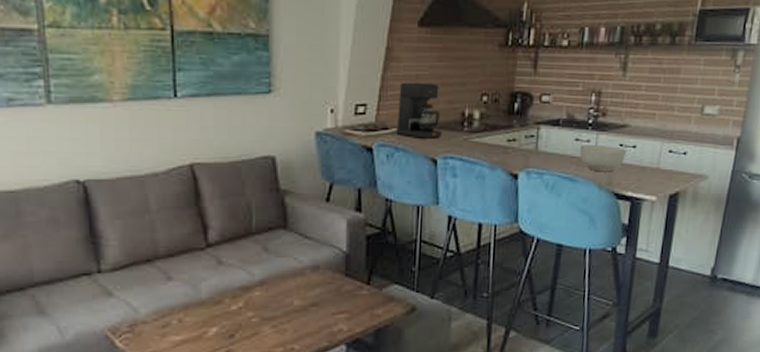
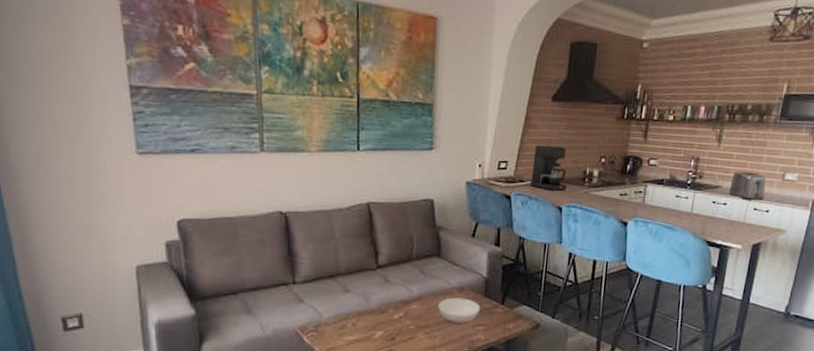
bowl: none [287,279,342,312] -> present [438,297,481,324]
bowl: present [580,145,627,172] -> none [679,201,718,224]
toaster: none [638,106,682,141] -> present [729,171,766,201]

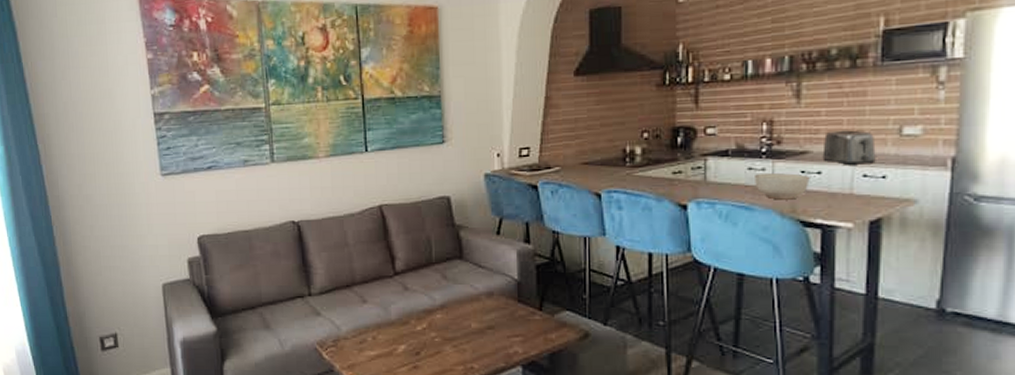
bowl: present [438,297,481,324] -> none [465,304,515,334]
coffee maker: present [530,144,567,191] -> none [558,124,604,176]
bowl: none [679,201,718,224] -> present [755,173,810,200]

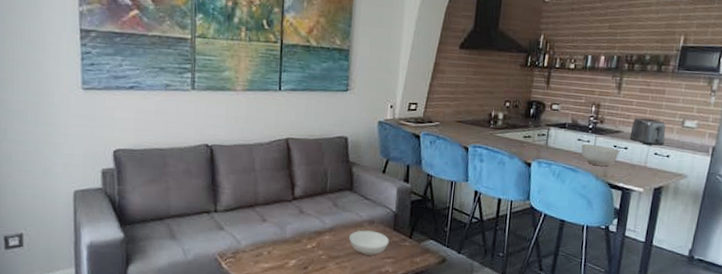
bowl: none [465,304,515,334] -> present [349,230,390,256]

